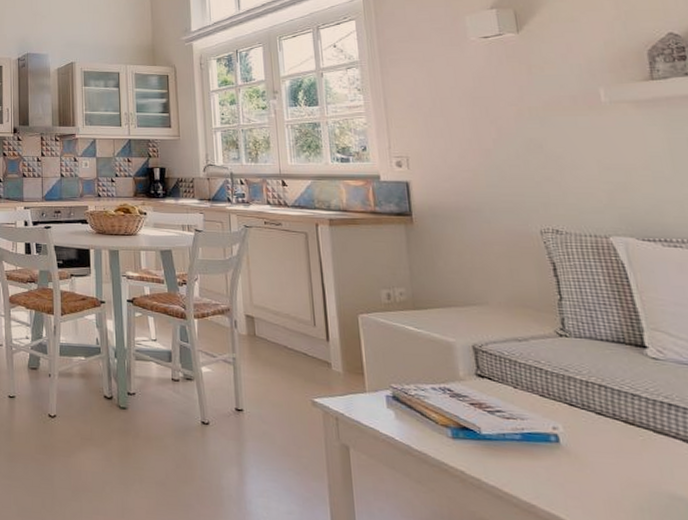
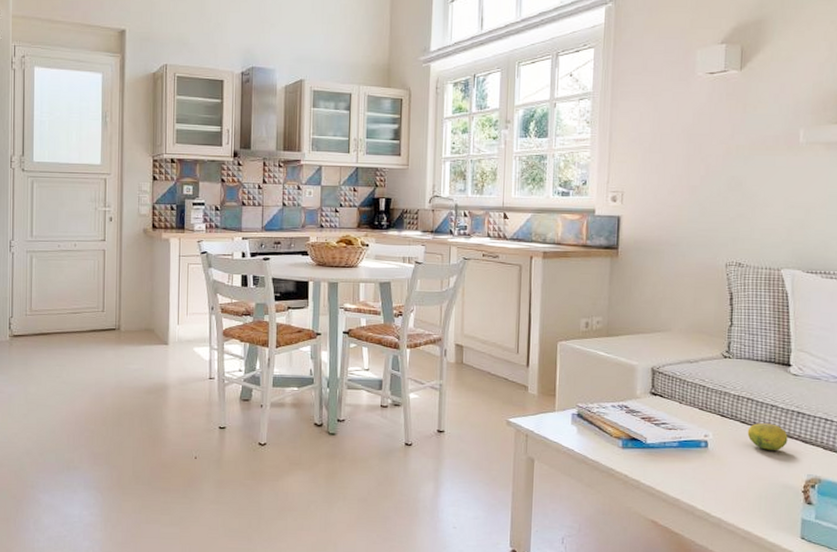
fruit: none [607,415,663,450] -> present [747,423,788,450]

